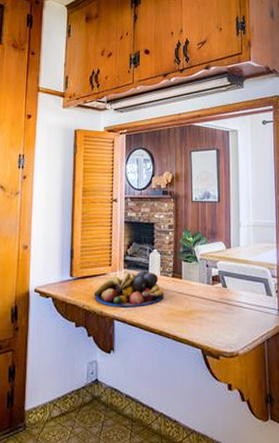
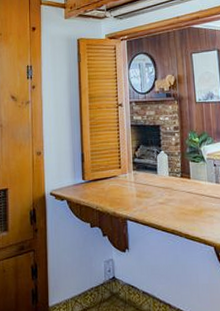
fruit bowl: present [93,270,164,308] -> none [105,172,173,208]

